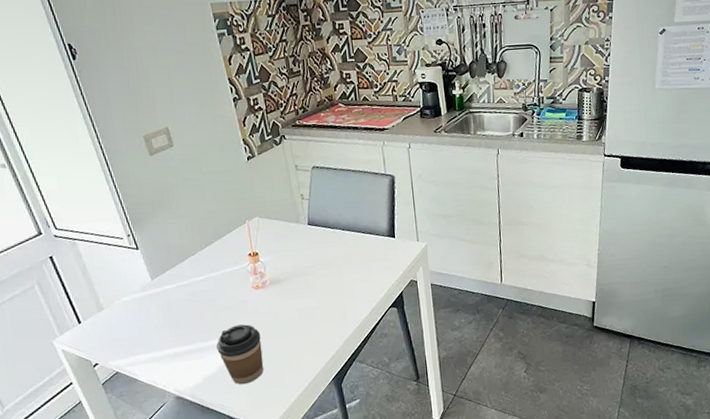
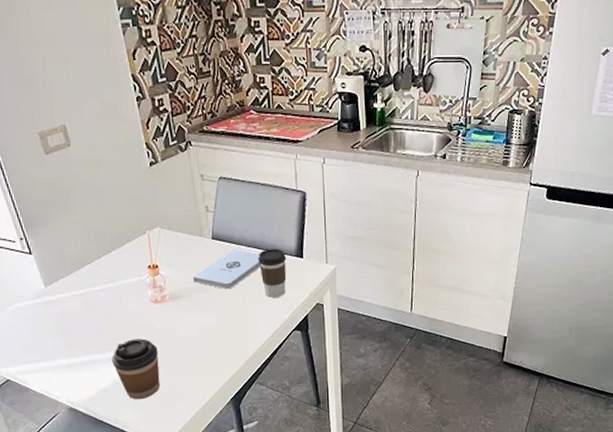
notepad: none [291,233,355,272] -> present [192,249,261,290]
coffee cup: none [352,230,381,277] -> present [258,248,287,298]

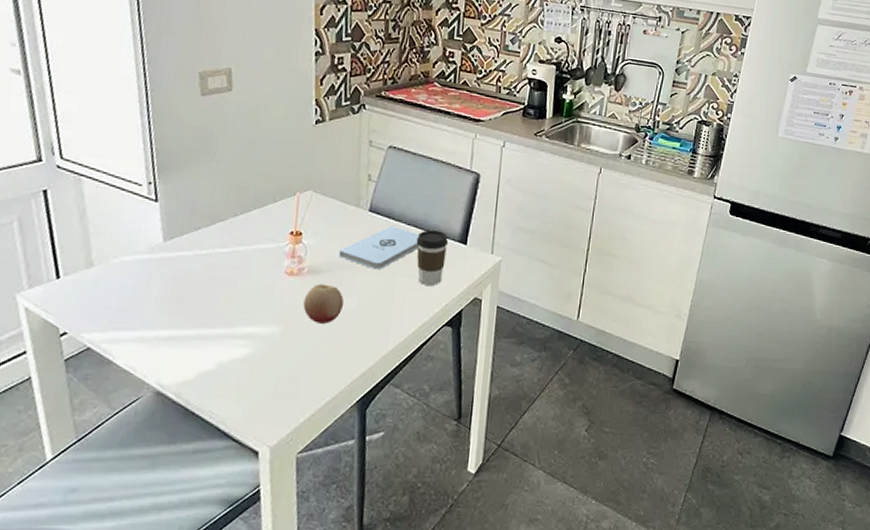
coffee cup: present [112,339,161,400] -> none [223,315,282,391]
fruit: none [171,307,206,340] -> present [303,283,344,324]

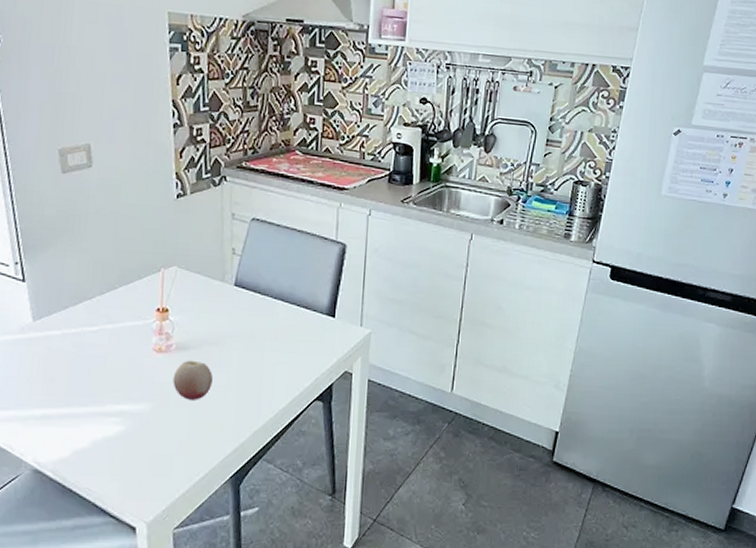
notepad: present [338,225,420,270] -> none [205,299,287,345]
coffee cup: present [416,230,449,286] -> none [283,303,317,360]

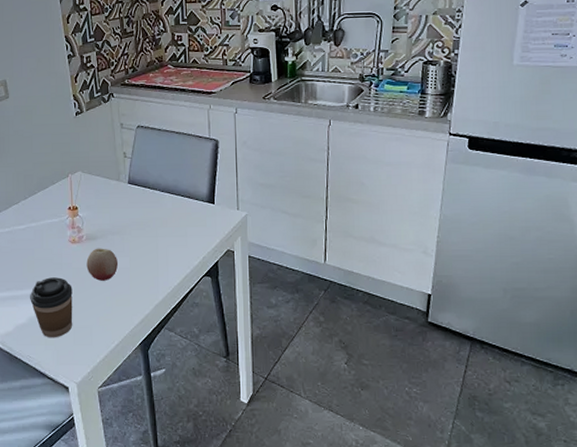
coffee cup: none [96,393,153,468] -> present [30,277,73,338]

